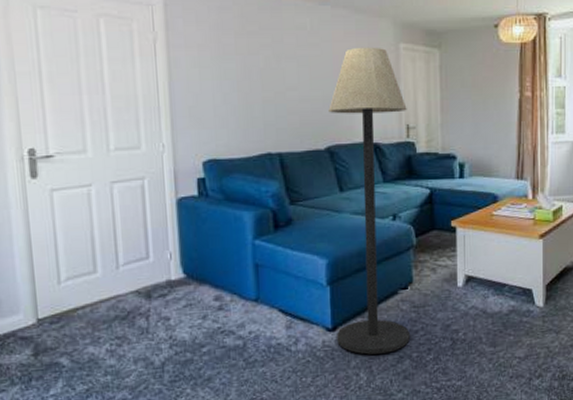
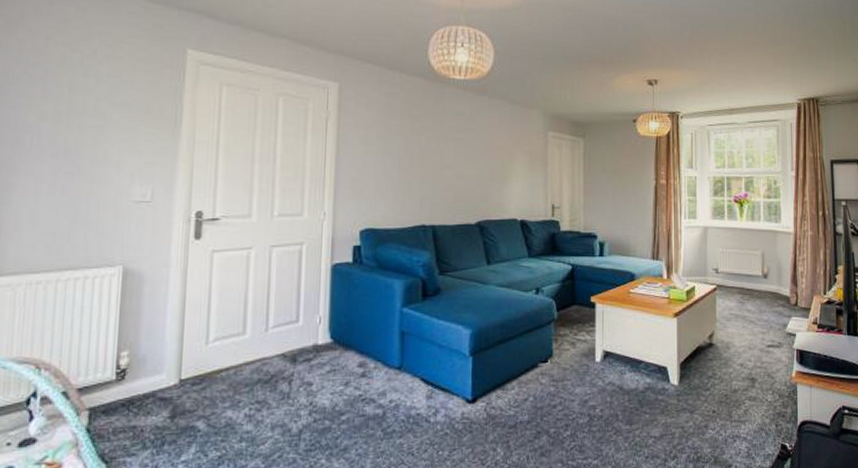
floor lamp: present [328,47,410,355] -> none [476,133,553,429]

